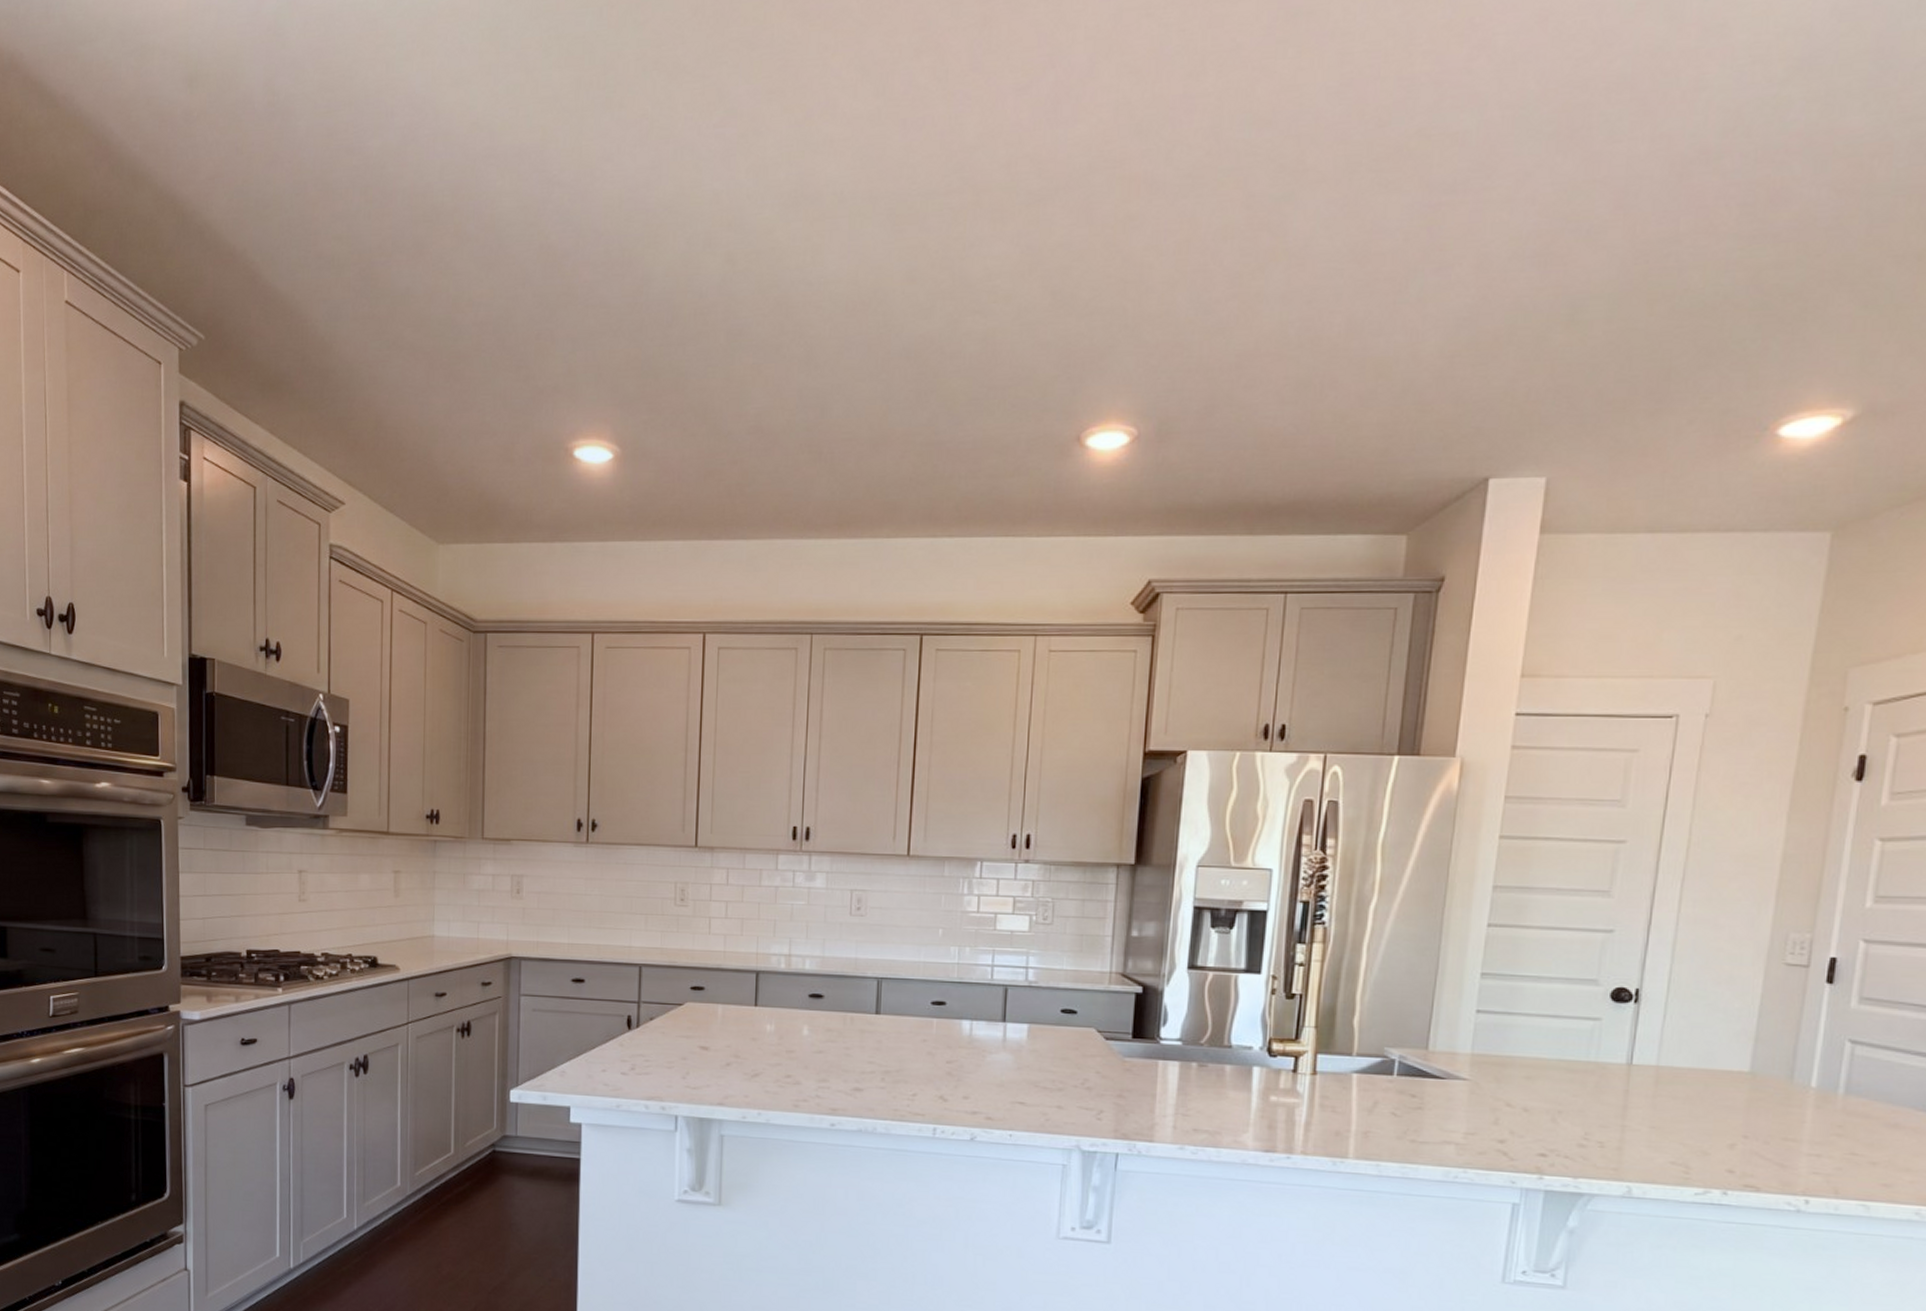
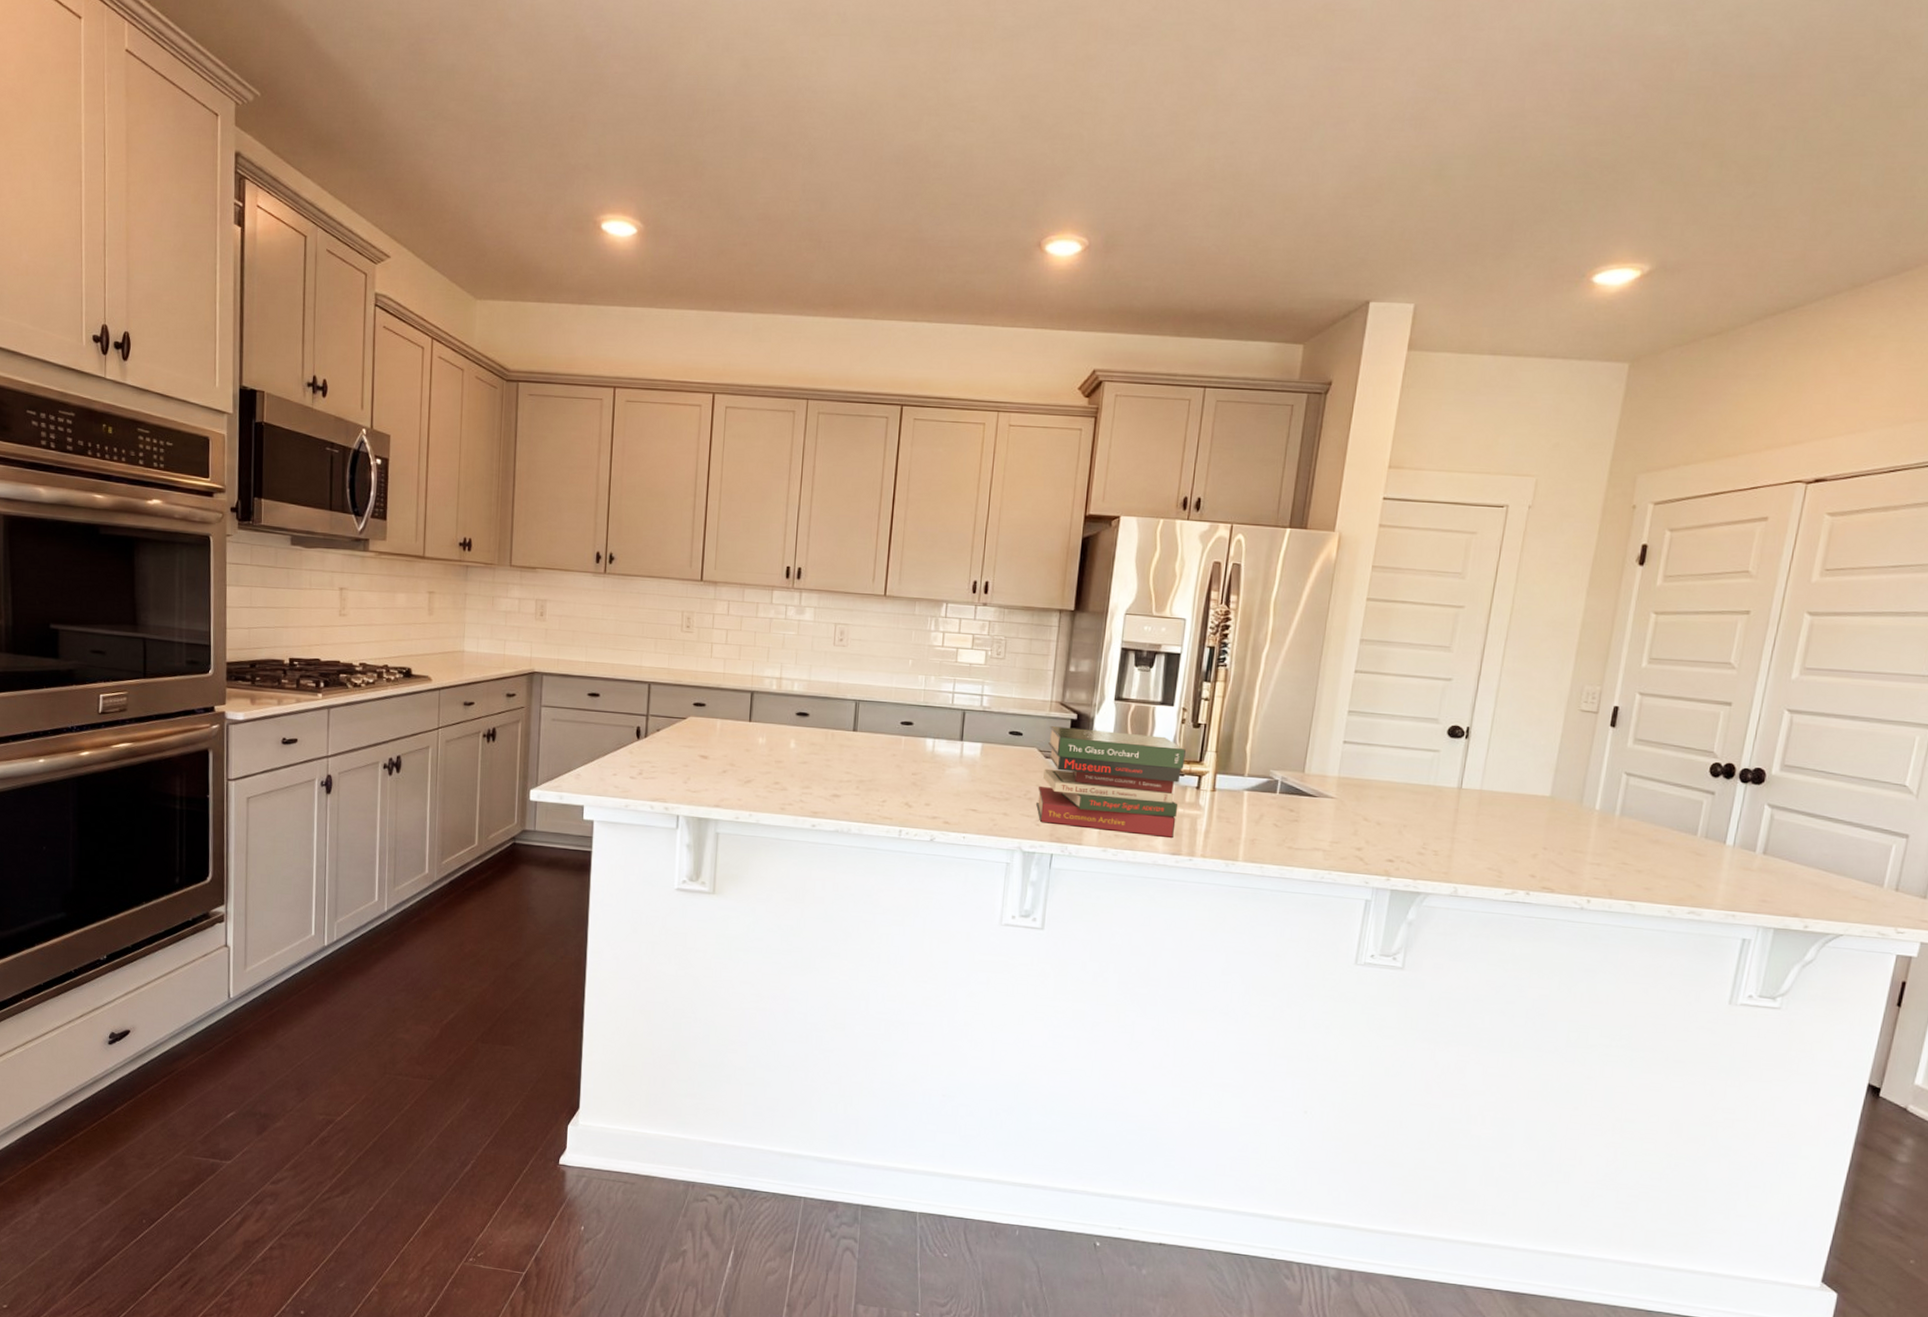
books: none [1096,1002,1277,1133] -> present [1036,726,1186,839]

